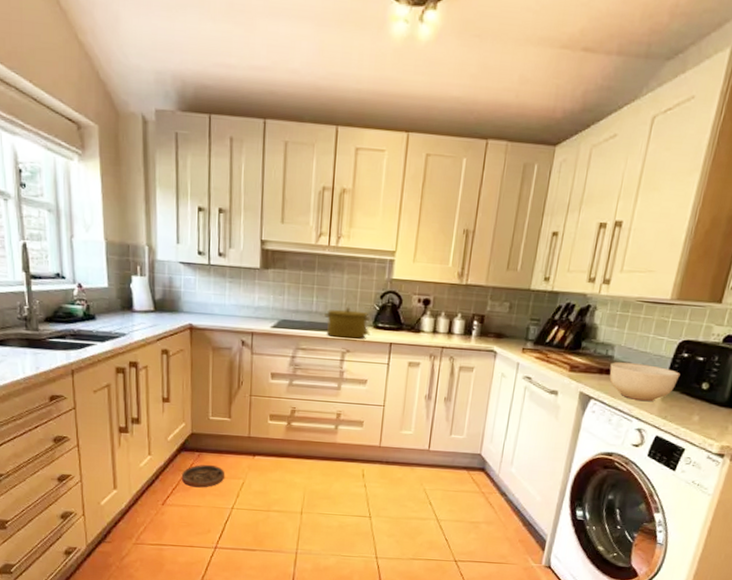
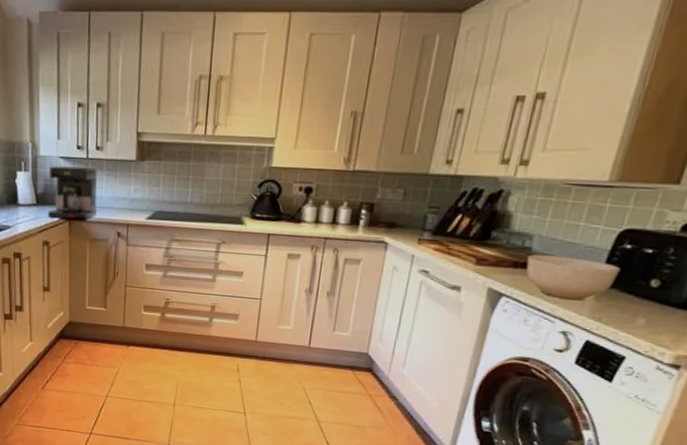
coffee maker: none [167,271,221,328] -> present [48,166,98,220]
pet bowl: present [181,464,224,488] -> none [59,352,100,375]
cooking pot: present [324,306,371,339] -> none [199,196,248,230]

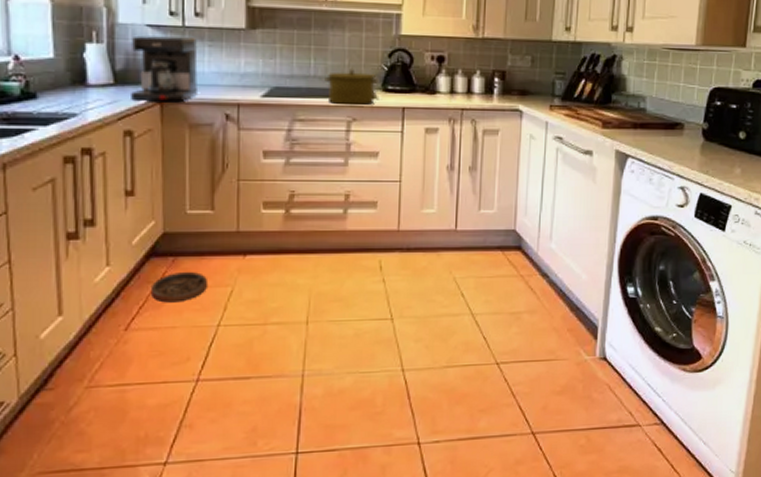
pet bowl: none [59,352,100,375] -> present [150,271,207,303]
cooking pot: none [199,196,248,230] -> present [325,67,378,106]
bowl: present [526,254,621,301] -> none [644,114,716,156]

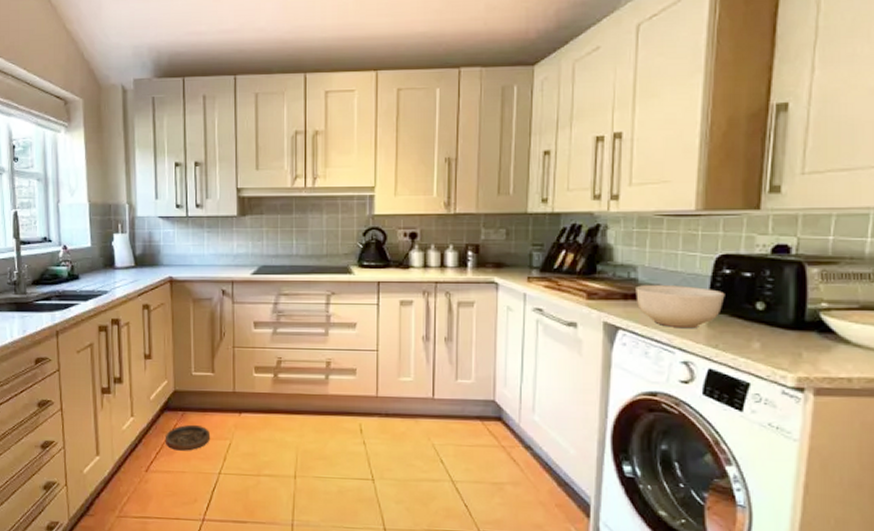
coffee maker: present [131,35,199,102] -> none [148,226,200,280]
cooking pot: present [325,67,378,106] -> none [306,246,354,281]
bowl: none [644,114,716,156] -> present [636,284,725,329]

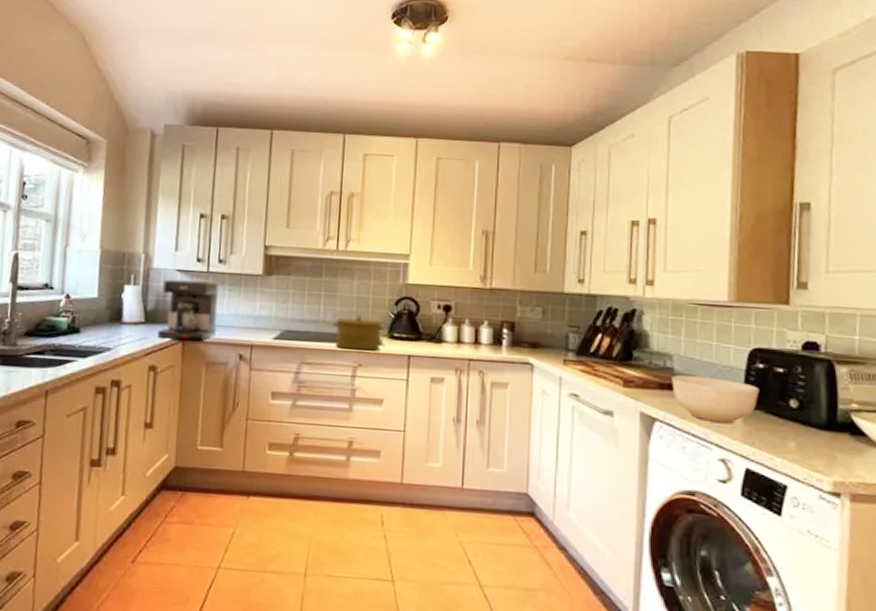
coffee maker: none [148,226,200,280] -> present [158,279,219,341]
pet bowl: present [165,424,209,451] -> none [158,507,211,539]
cooking pot: none [306,246,354,281] -> present [333,314,385,352]

